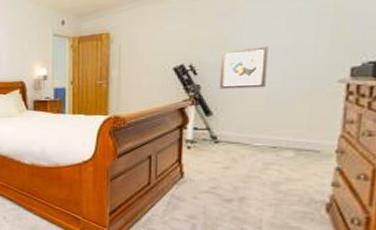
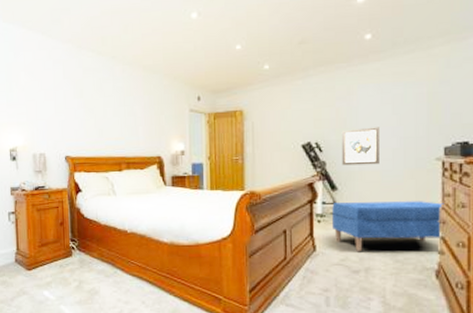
bench: none [204,128,345,179] -> present [332,201,444,251]

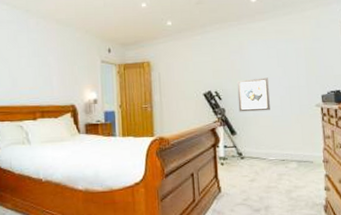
bench: present [332,201,444,251] -> none [233,143,326,191]

